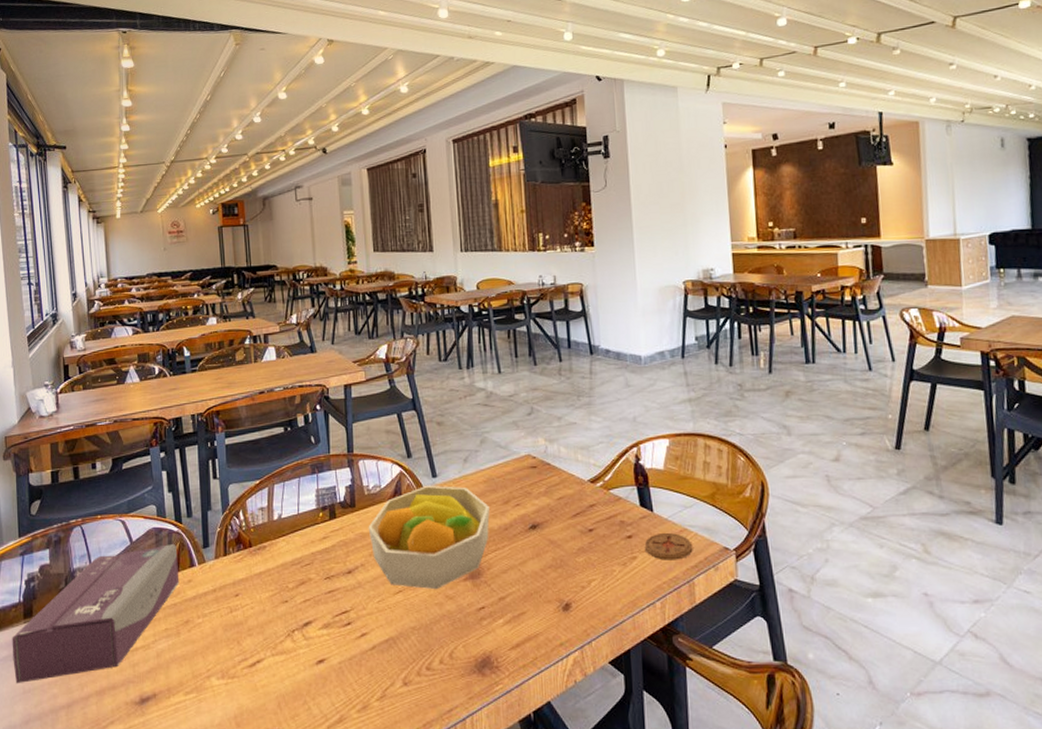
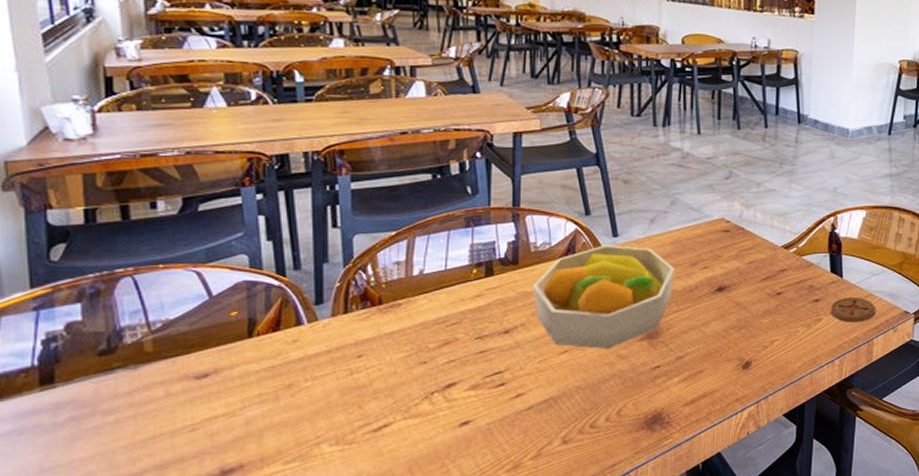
tissue box: present [12,544,180,684] -> none [20,300,280,462]

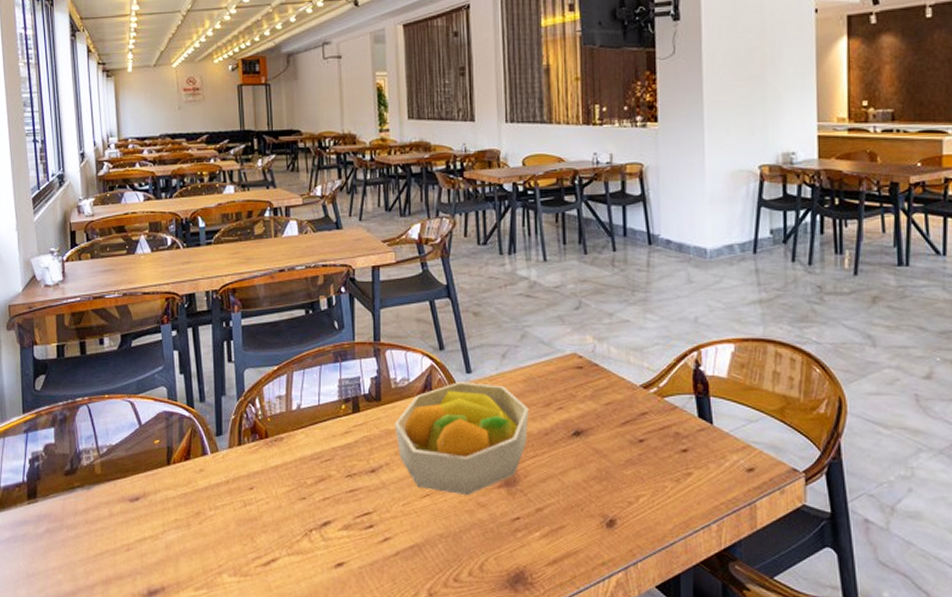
coaster: present [830,297,876,322] -> none [701,448,757,479]

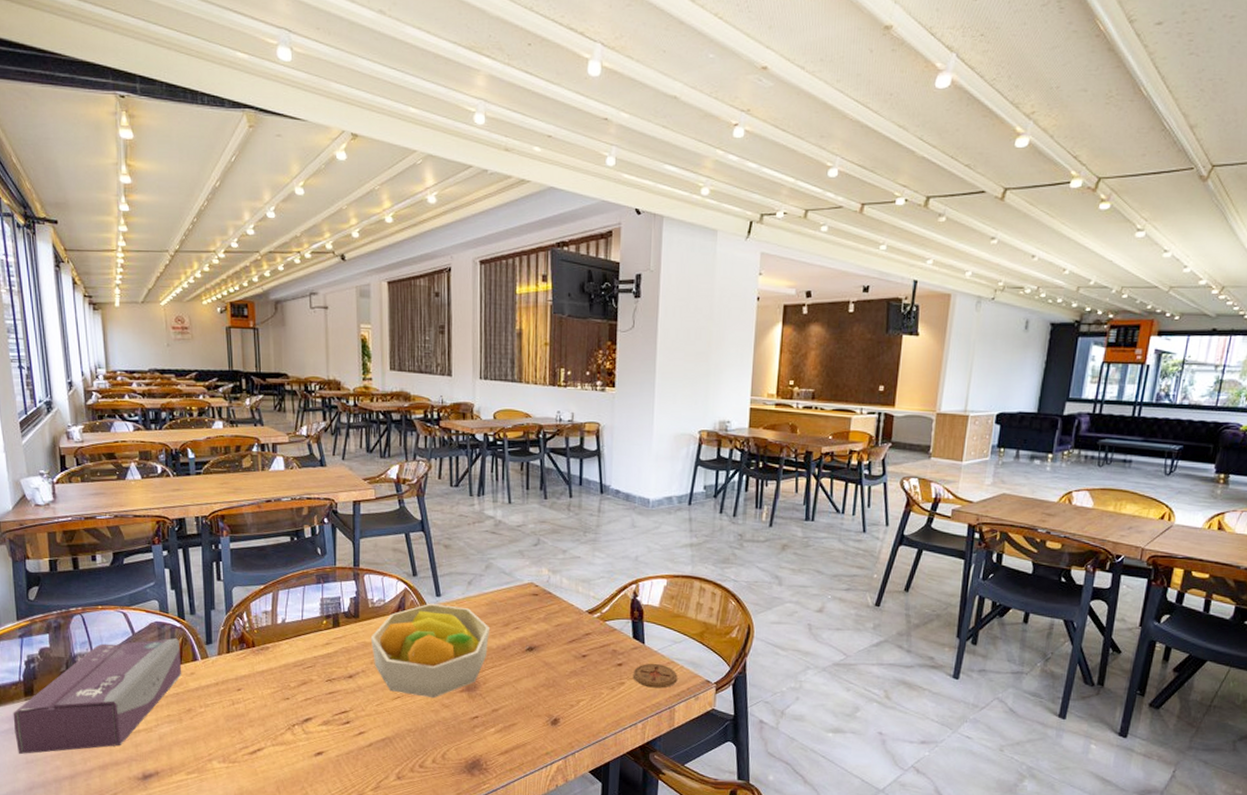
tissue box: none [15,430,191,567] -> present [13,638,182,755]
coaster: none [701,448,757,479] -> present [632,663,678,688]

